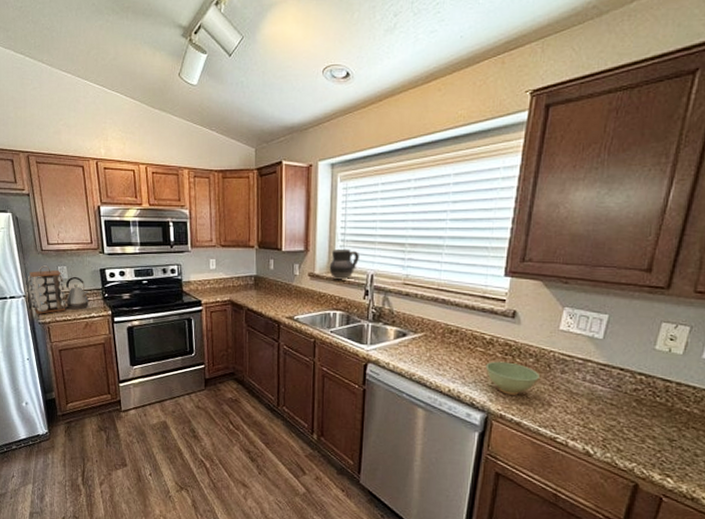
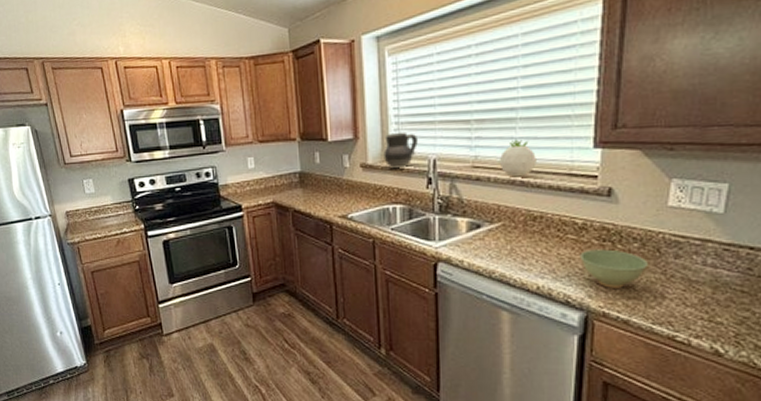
spice rack: present [28,265,66,314] -> none [53,180,95,234]
kettle: present [65,276,89,310] -> none [92,189,119,226]
succulent plant: none [426,263,457,296] -> present [498,139,536,177]

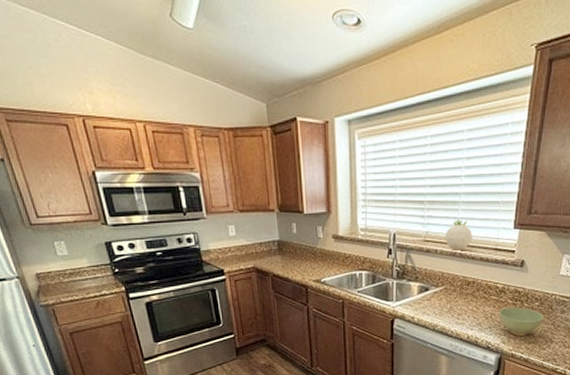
ceramic jug: present [383,132,418,169] -> none [352,208,381,241]

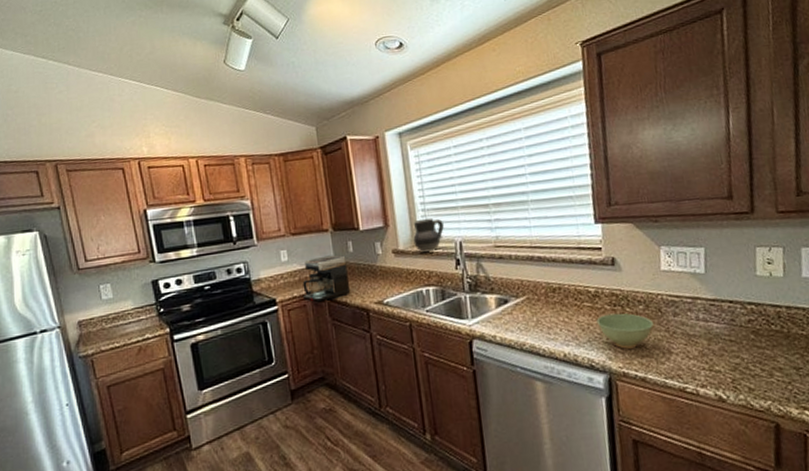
coffee maker: none [248,234,293,277] -> present [302,254,351,303]
ceramic jug: none [352,208,381,241] -> present [413,217,444,253]
succulent plant: present [444,219,473,250] -> none [517,219,550,254]

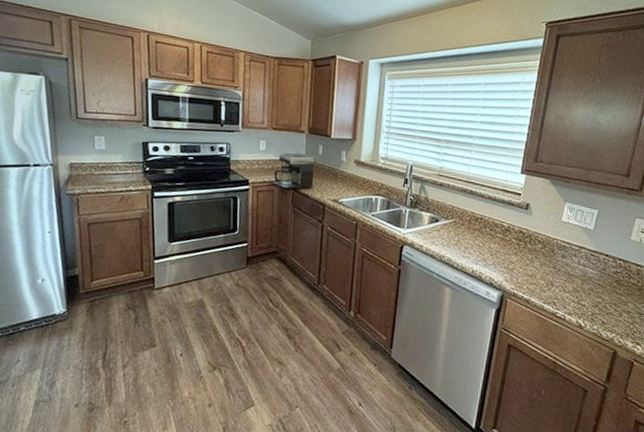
ceramic jug: present [413,217,444,253] -> none [373,139,401,169]
bowl: present [596,313,654,349] -> none [503,246,545,276]

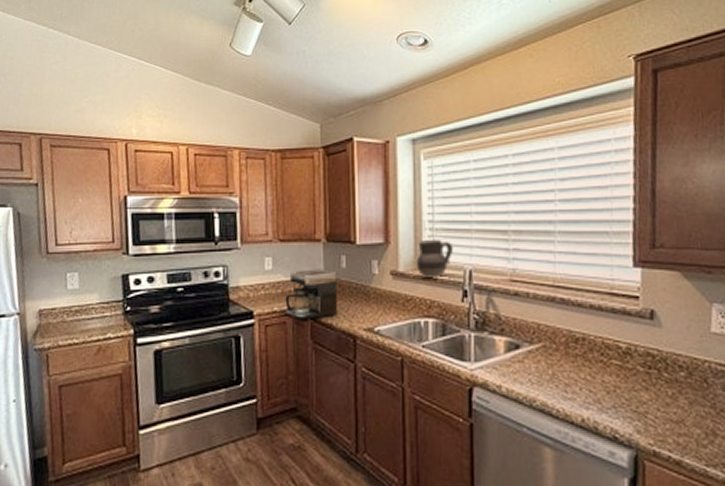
ceramic jug: none [373,139,401,169] -> present [416,239,453,279]

